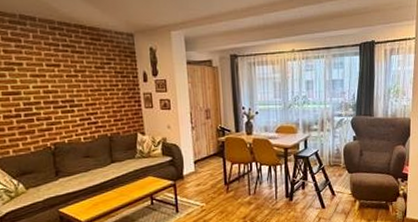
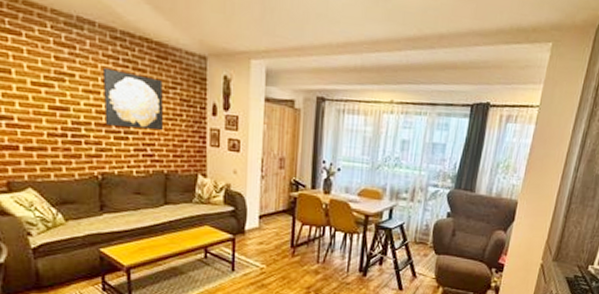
wall art: none [45,54,104,103] -> present [102,68,164,131]

